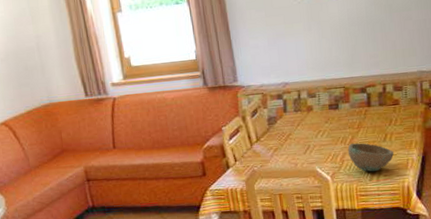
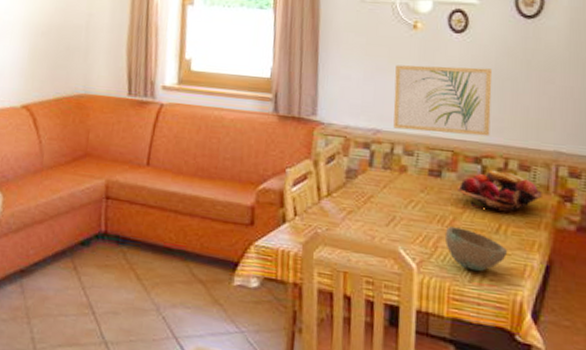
wall art: none [291,17,370,79] -> present [393,65,493,137]
fruit basket: none [352,94,413,126] -> present [458,169,542,212]

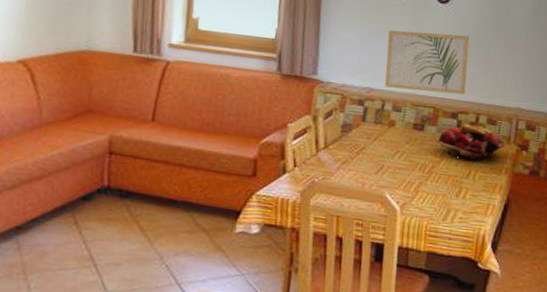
bowl: present [444,226,508,272] -> none [424,173,476,212]

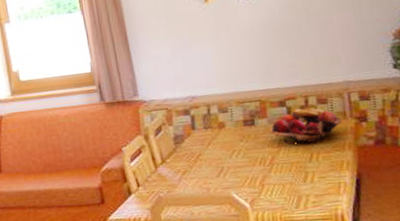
wall art: present [385,30,470,95] -> none [197,23,288,92]

